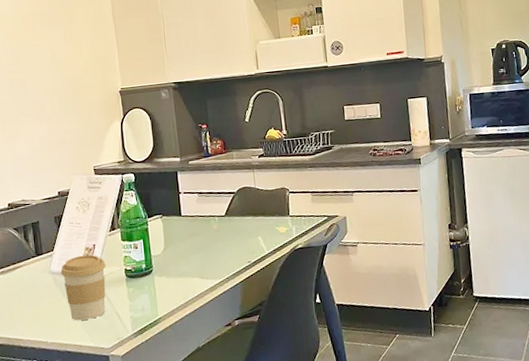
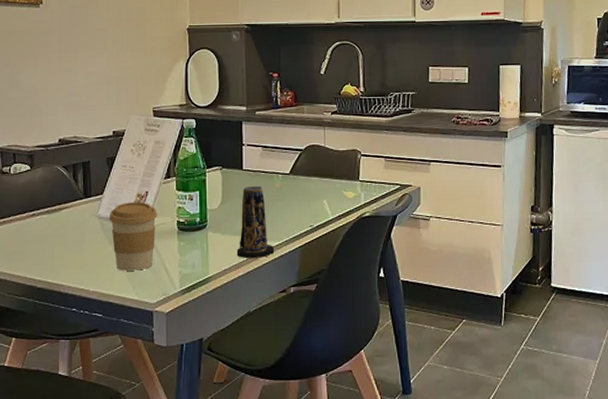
candle: none [182,230,218,298] -> present [236,186,275,258]

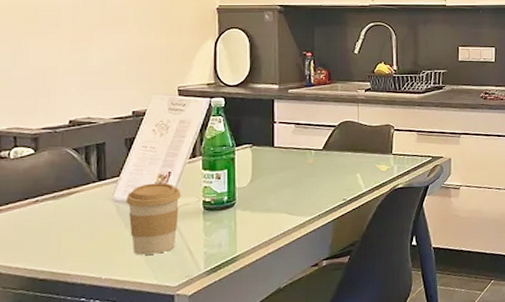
candle: present [236,186,275,258] -> none [266,163,307,235]

